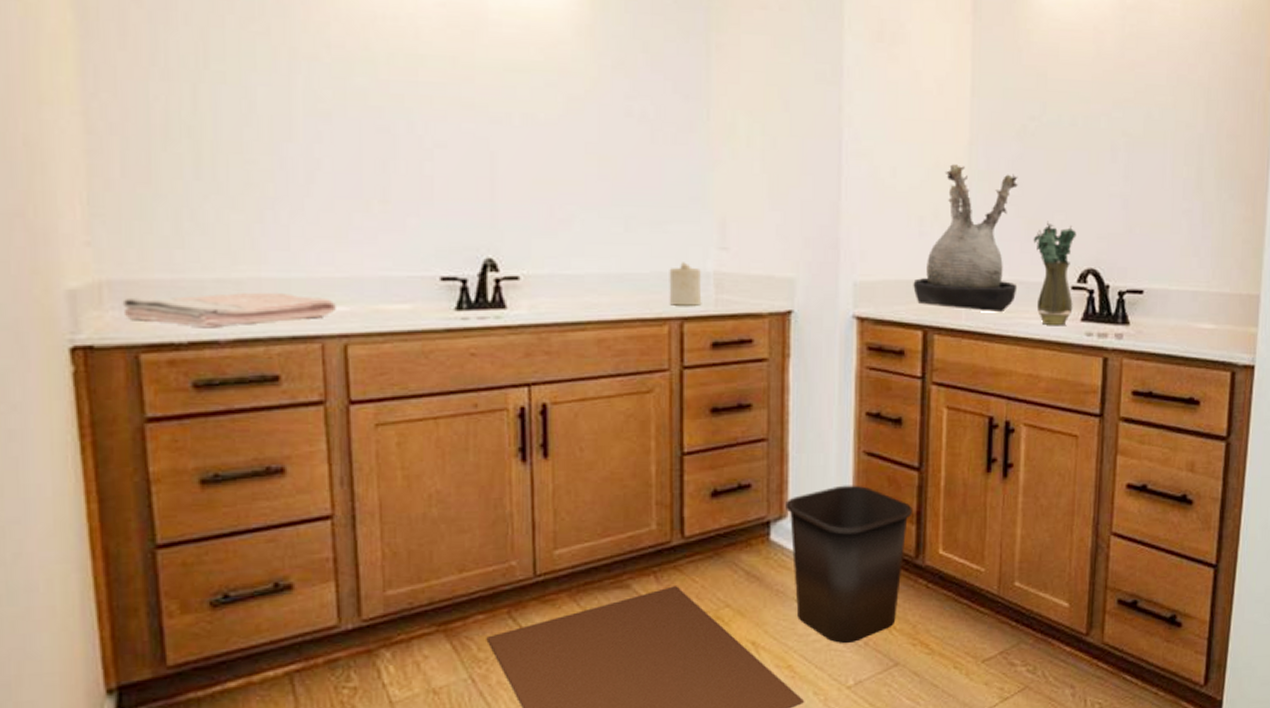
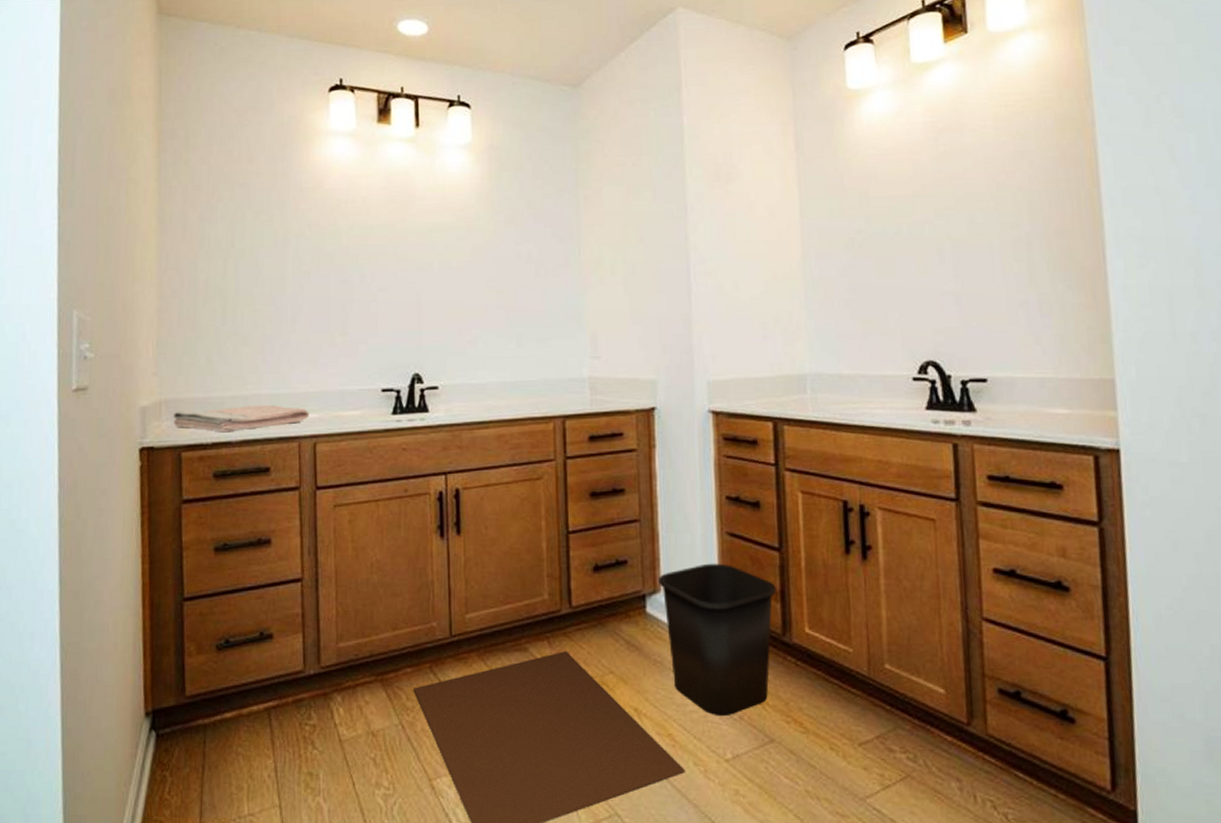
candle: present [669,262,702,306] -> none [552,370,580,406]
plant: present [913,164,1018,313] -> none [761,276,860,404]
vase: present [1033,221,1077,325] -> none [870,319,916,414]

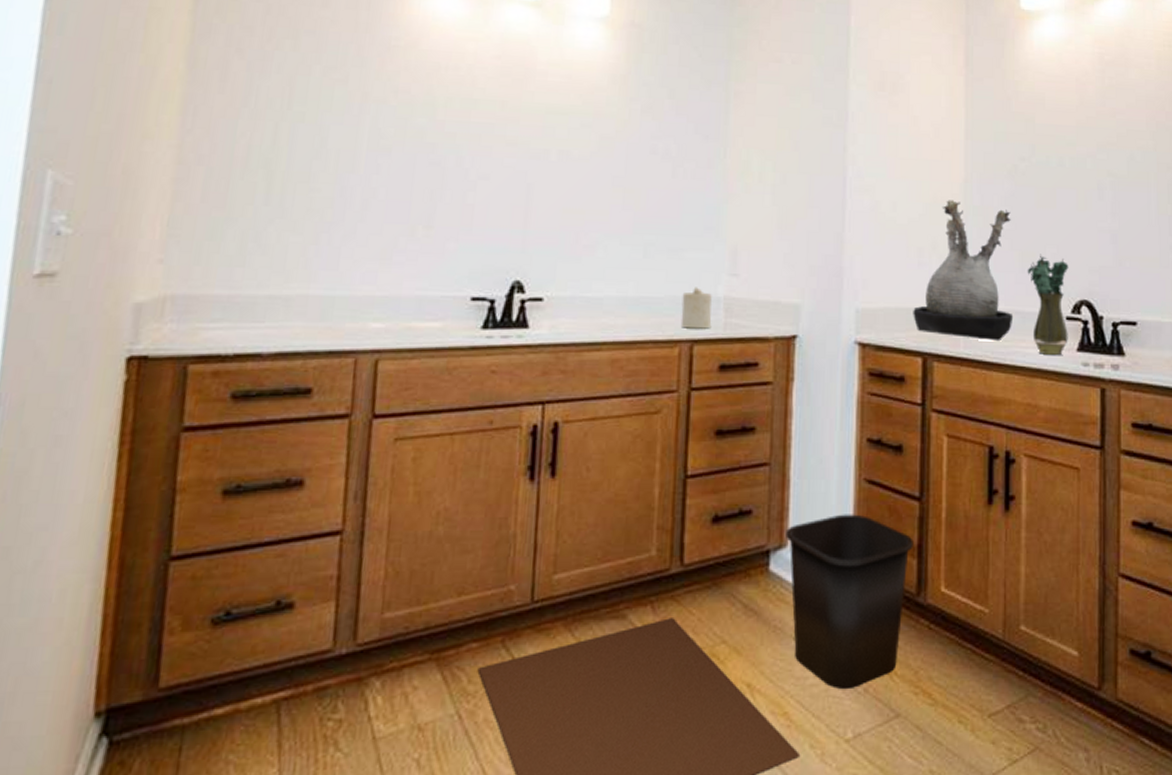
towel: present [173,405,310,433] -> none [181,309,374,342]
candle: none [552,370,580,406] -> present [680,287,712,329]
plant: none [761,276,860,404] -> present [913,200,1014,342]
vase: none [870,319,916,414] -> present [1027,253,1069,355]

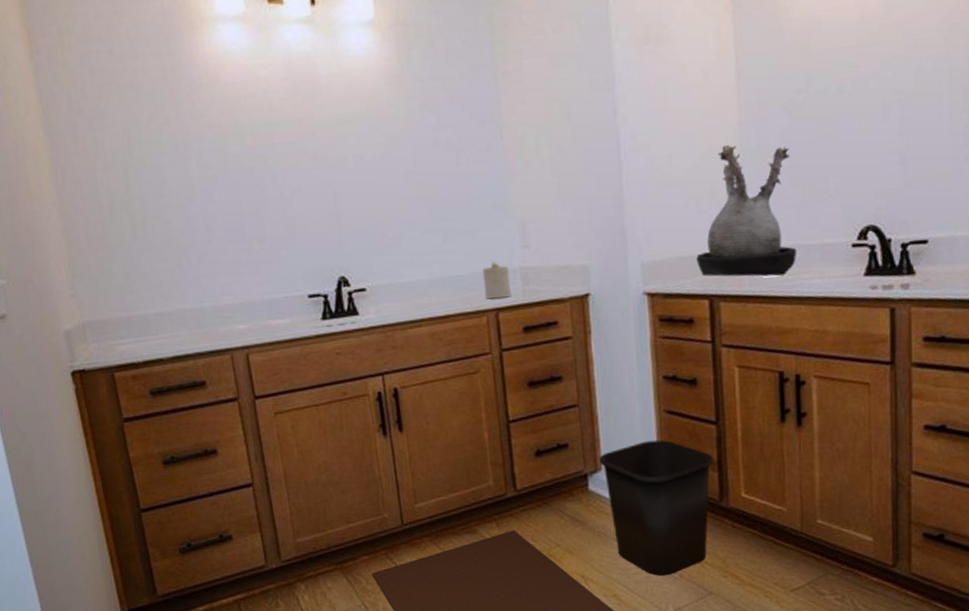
vase: present [1027,253,1069,355] -> none [809,185,855,283]

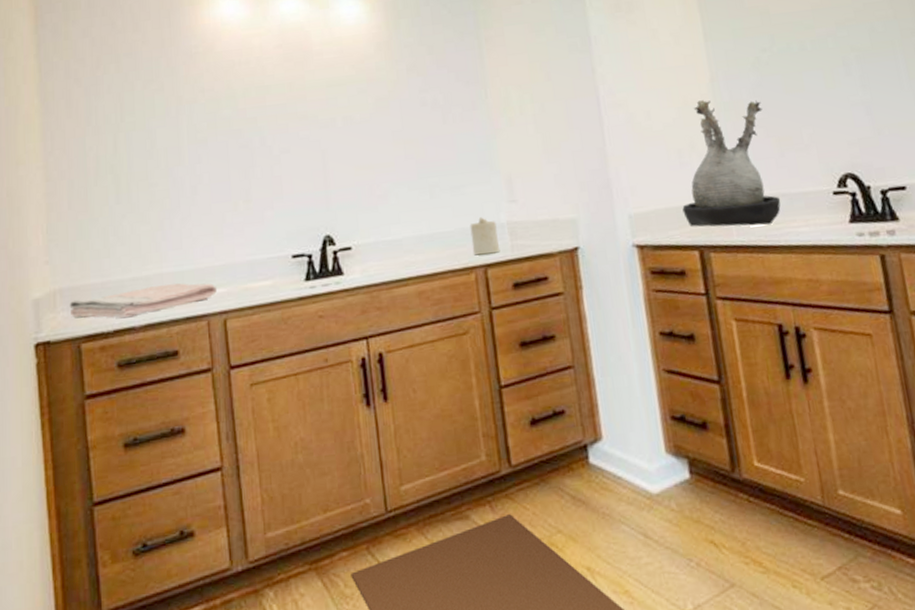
towel: none [99,319,238,351] -> present [69,283,218,319]
waste bin: present [599,439,714,576] -> none [599,402,724,565]

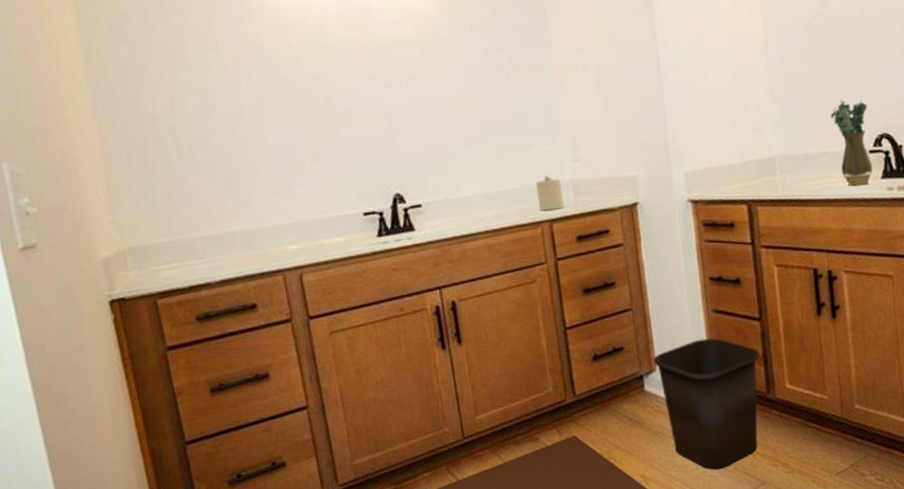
towel: present [69,283,218,319] -> none [140,240,291,275]
waste bin: none [599,402,724,565] -> present [653,338,759,470]
plant: present [682,100,781,228] -> none [734,64,823,184]
vase: none [786,136,839,231] -> present [830,99,873,186]

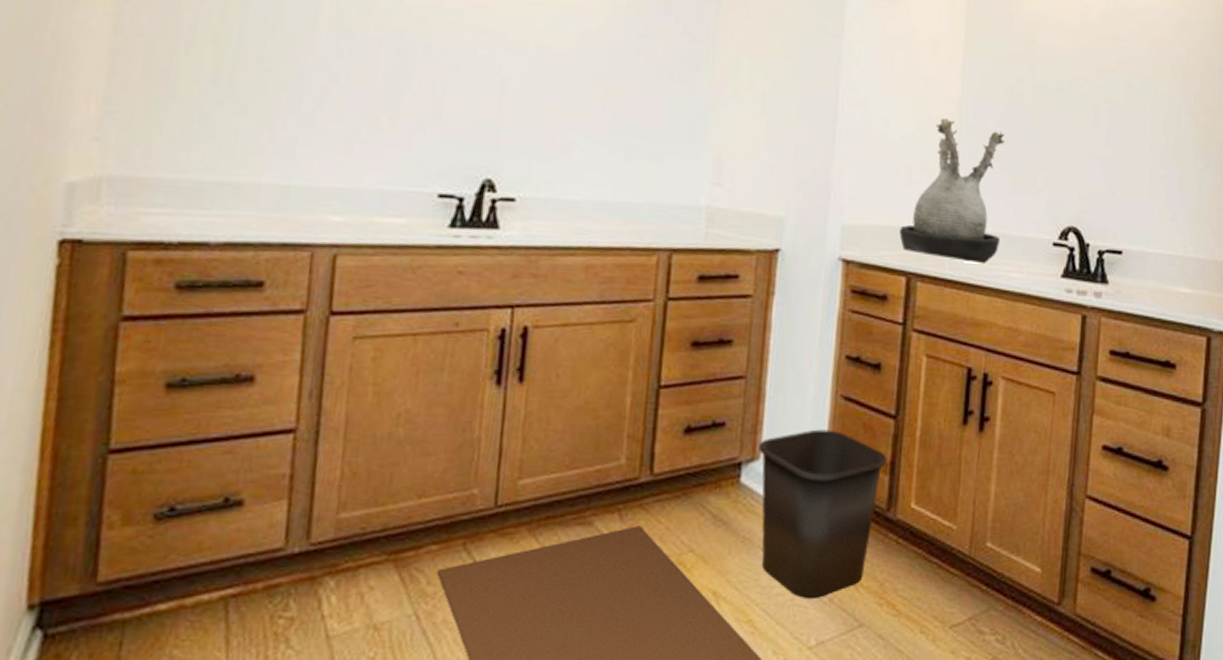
candle: present [535,175,565,211] -> none [659,195,694,239]
plant: none [734,64,823,184] -> present [899,118,1005,265]
vase: present [830,99,873,186] -> none [1017,178,1059,280]

